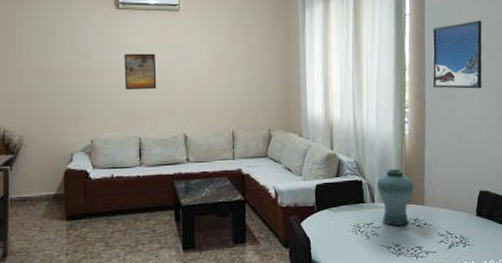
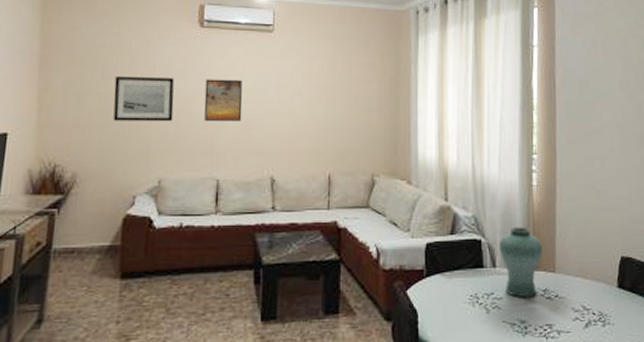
wall art: none [47,53,99,92] -> present [113,75,174,122]
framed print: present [432,21,482,89] -> none [564,56,622,134]

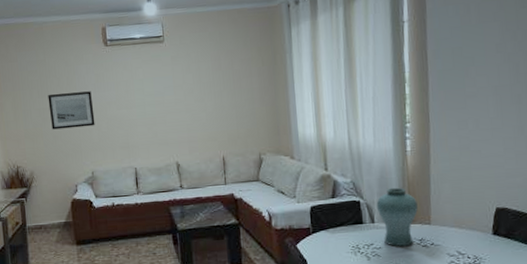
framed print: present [204,79,243,122] -> none [115,86,148,124]

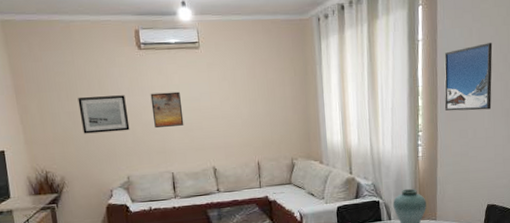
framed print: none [115,86,148,124] -> present [150,91,184,129]
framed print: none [436,19,498,99] -> present [444,43,493,111]

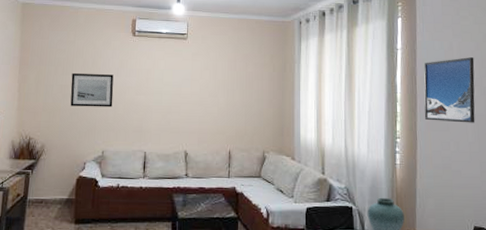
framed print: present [150,91,184,129] -> none [135,75,164,108]

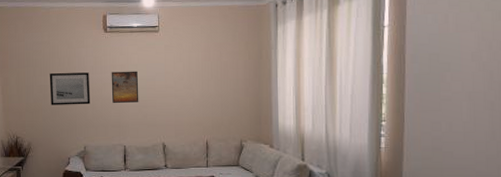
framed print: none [135,75,164,108] -> present [111,71,139,104]
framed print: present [424,57,475,123] -> none [413,29,473,102]

